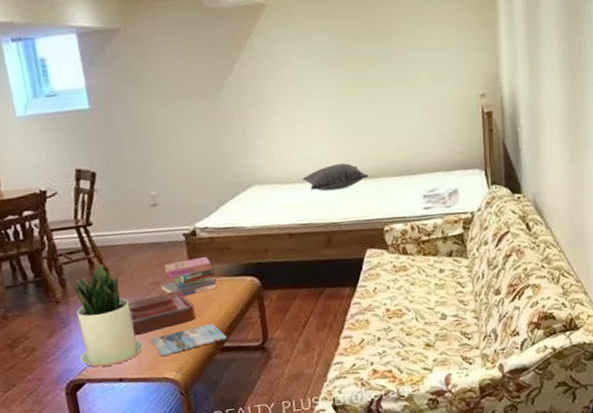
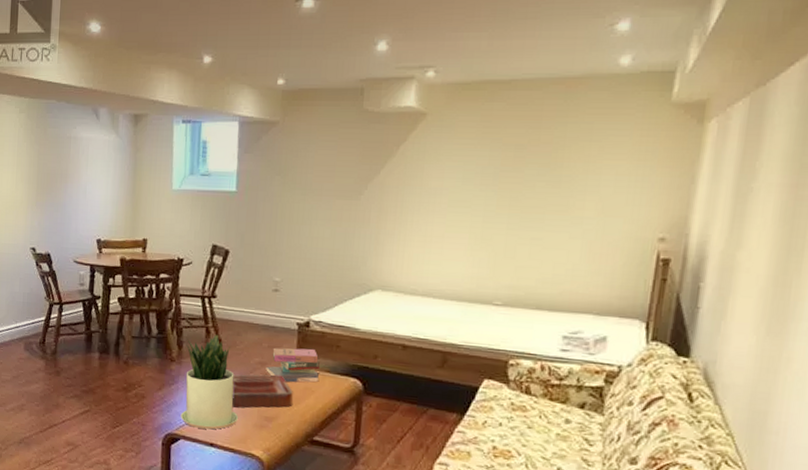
magazine: present [151,323,227,357] -> none [246,413,318,434]
pillow: present [302,163,369,192] -> none [429,284,503,312]

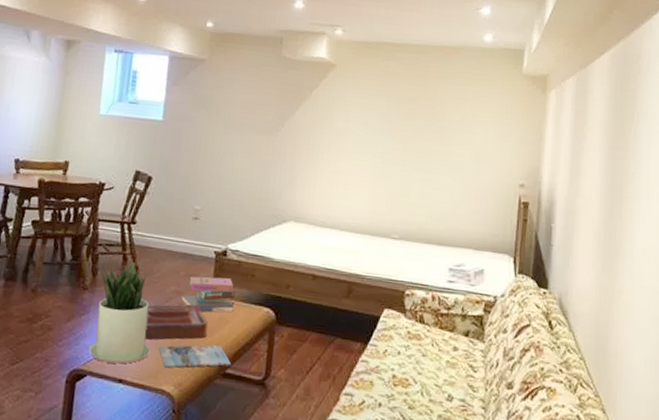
magazine: none [246,413,318,434] -> present [159,345,231,368]

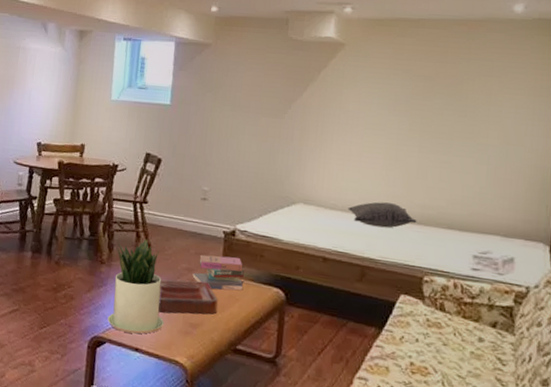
magazine: present [159,345,231,368] -> none [172,319,241,343]
pillow: none [336,218,400,244] -> present [348,202,417,228]

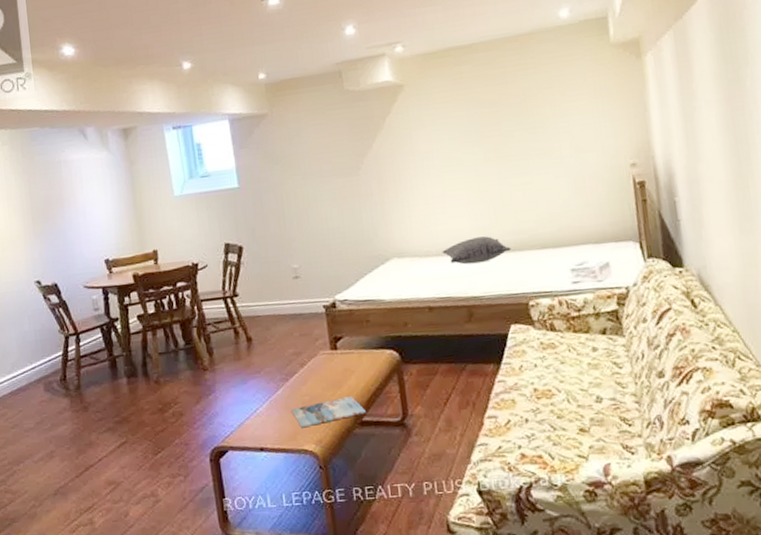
planter: present [107,239,165,334] -> none [216,333,284,435]
decorative tray: present [158,279,218,315] -> none [270,362,335,405]
magazine: none [172,319,241,343] -> present [292,396,366,428]
books: present [192,254,245,291] -> none [301,328,355,368]

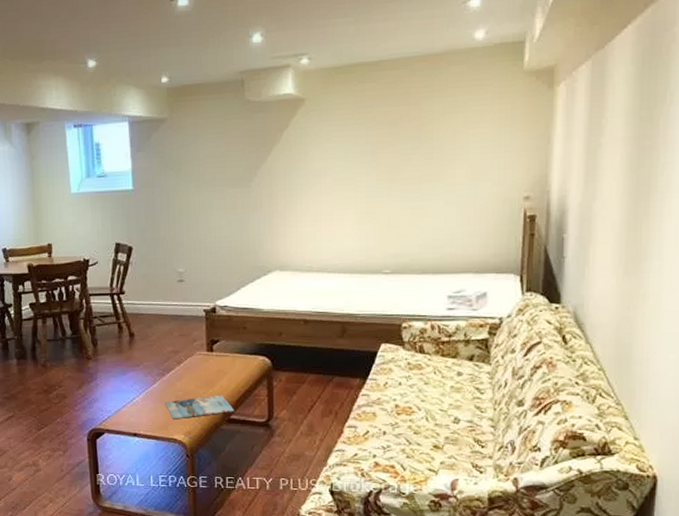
pillow: present [442,236,511,265] -> none [323,257,392,283]

